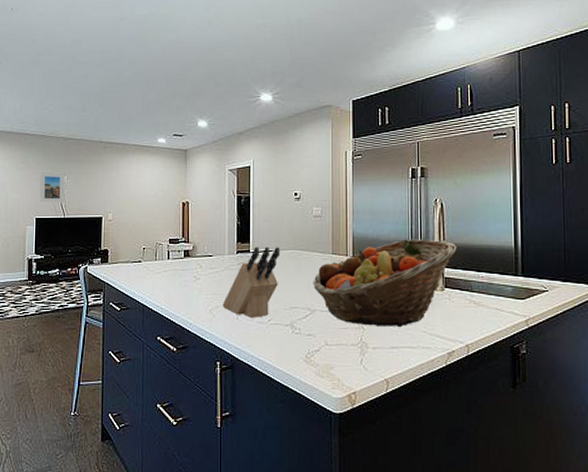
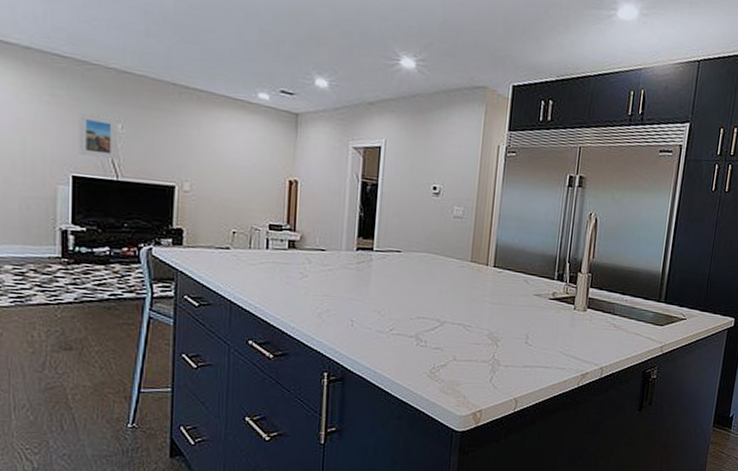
knife block: present [222,247,280,318] -> none [334,244,411,326]
fruit basket: present [313,239,457,328] -> none [445,253,605,347]

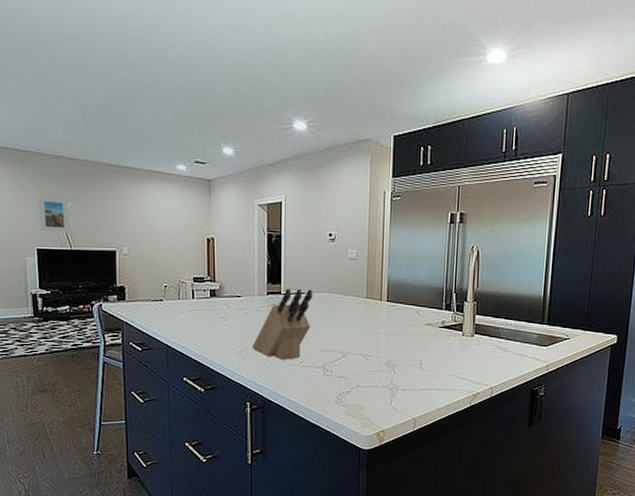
knife block: none [334,244,411,326] -> present [252,288,313,360]

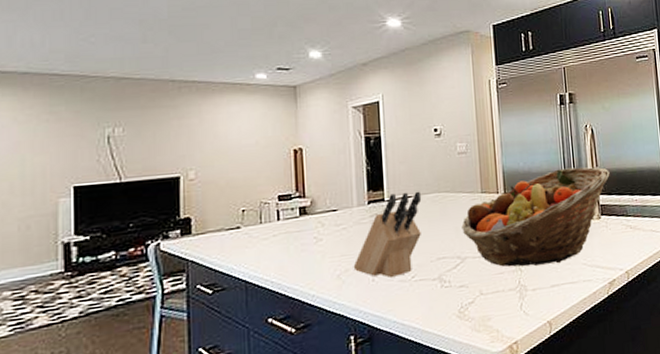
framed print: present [38,197,70,233] -> none [79,123,119,164]
fruit basket: none [346,285,489,371] -> present [461,167,610,267]

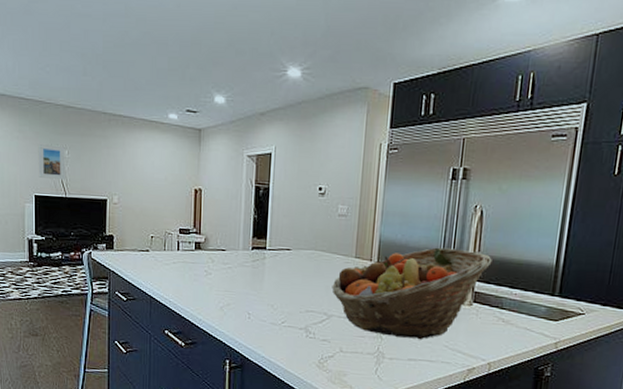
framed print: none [79,123,119,164] -> present [38,144,65,181]
knife block: present [353,191,422,277] -> none [234,244,300,319]

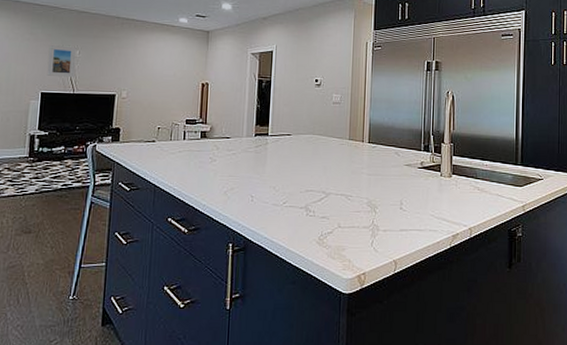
fruit basket: present [332,247,492,340] -> none [329,128,465,211]

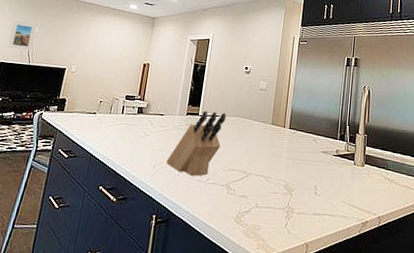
knife block: none [237,130,299,200] -> present [166,111,227,176]

